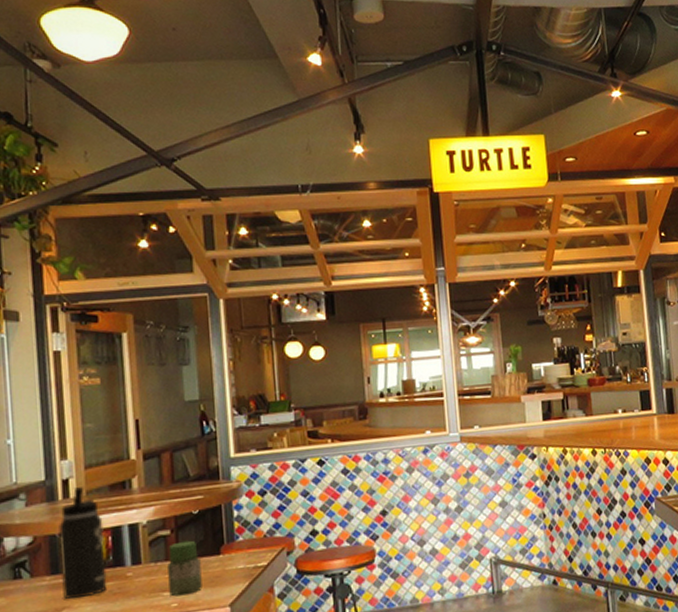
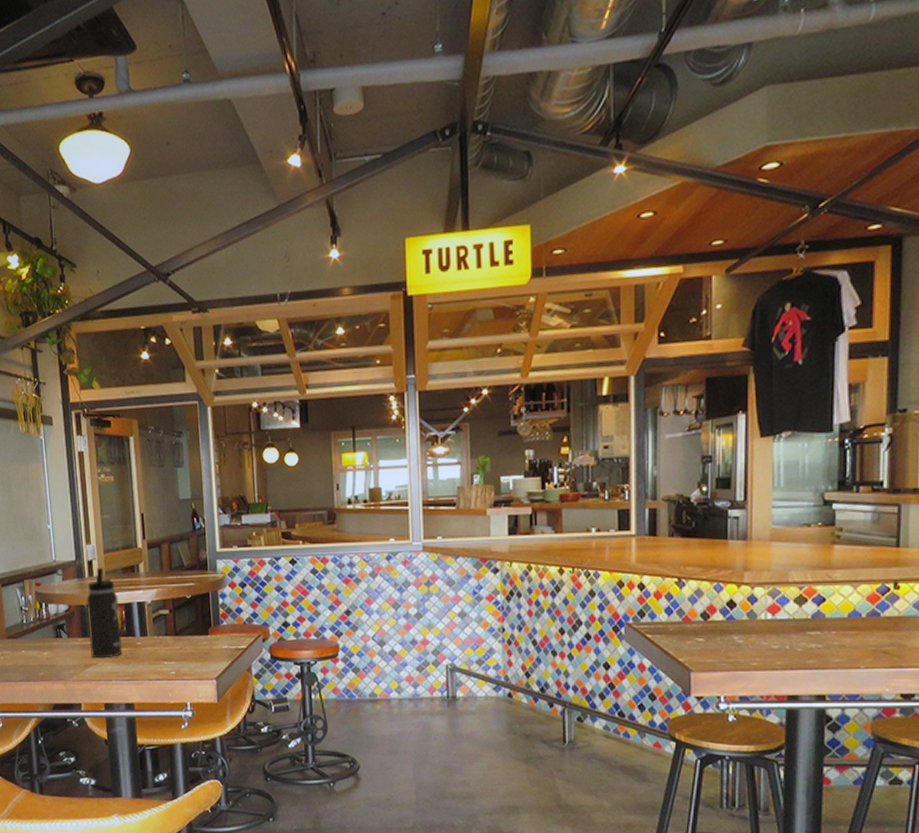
jar: present [167,540,202,597] -> none [167,620,194,666]

